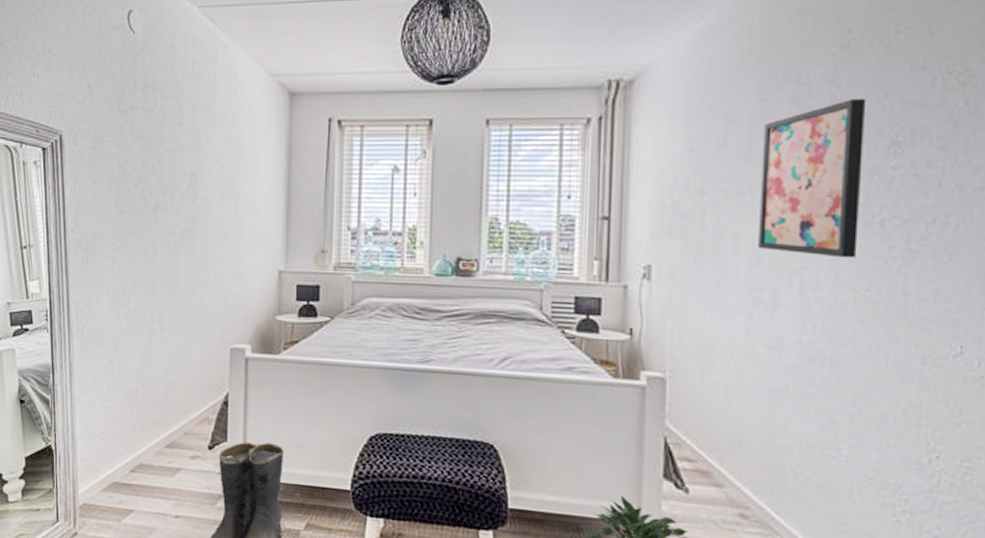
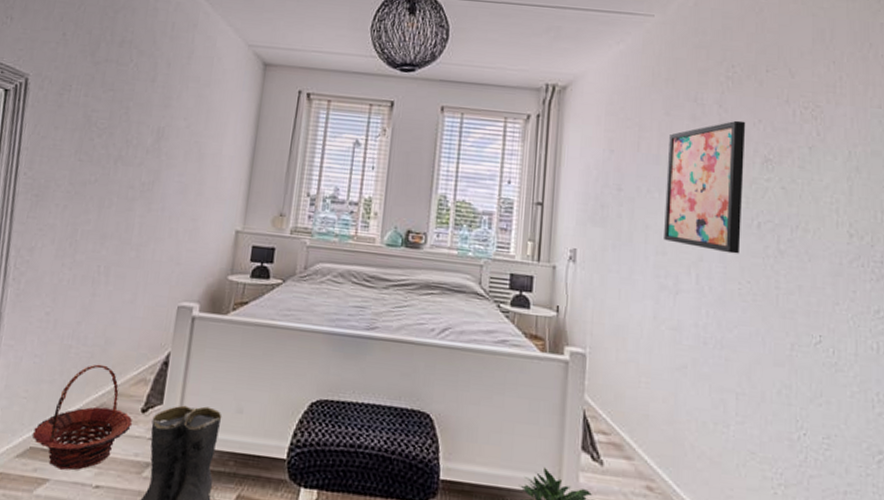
basket: none [113,406,202,502] -> present [32,364,133,470]

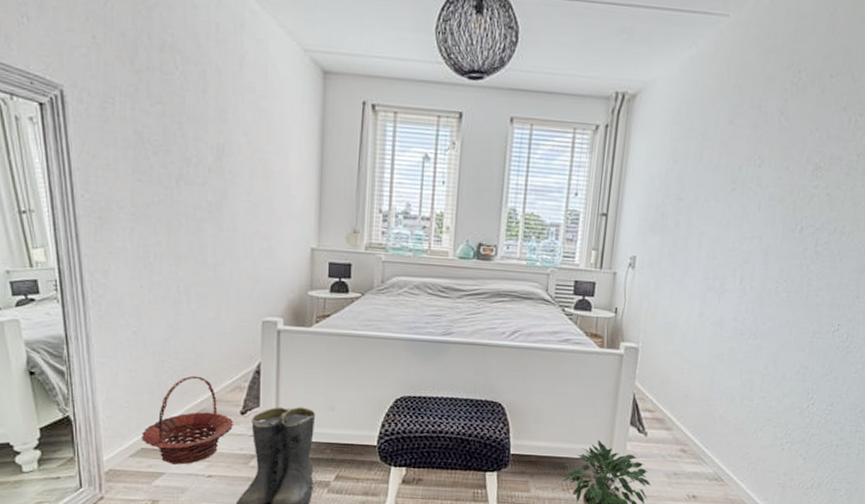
wall art: present [664,120,746,254] -> none [715,128,804,257]

